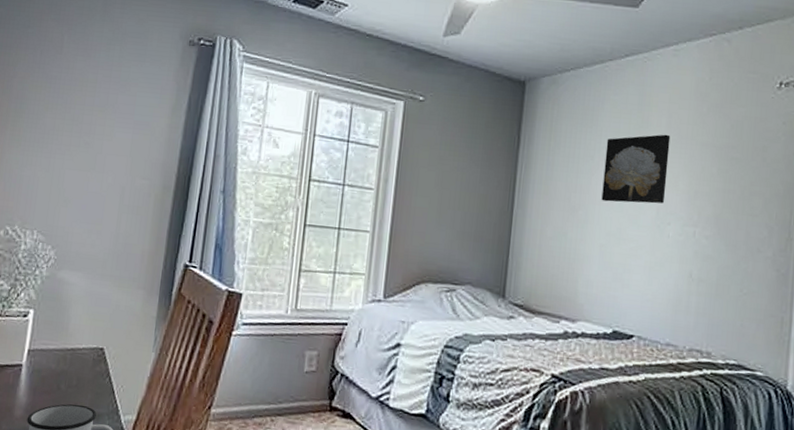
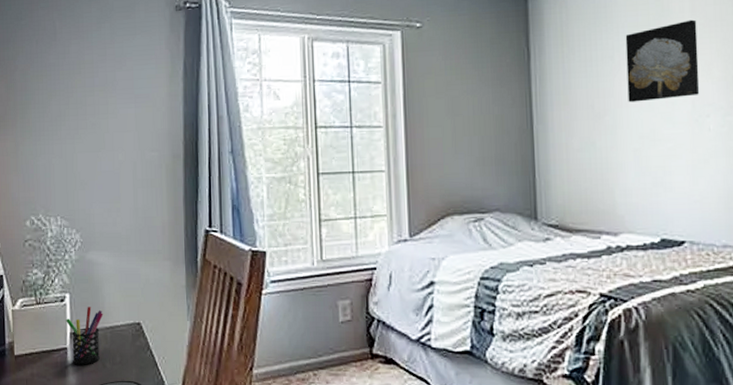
pen holder: none [26,325,67,385] -> present [66,307,103,365]

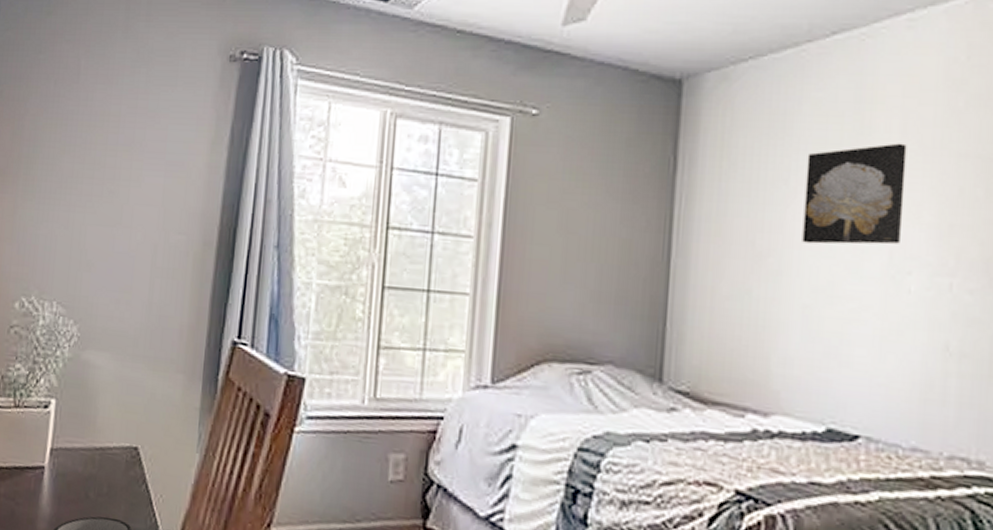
pen holder: present [66,307,103,365] -> none [47,419,94,492]

